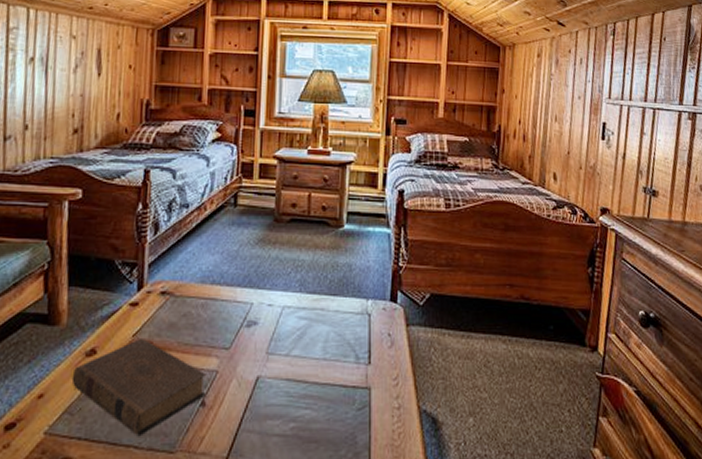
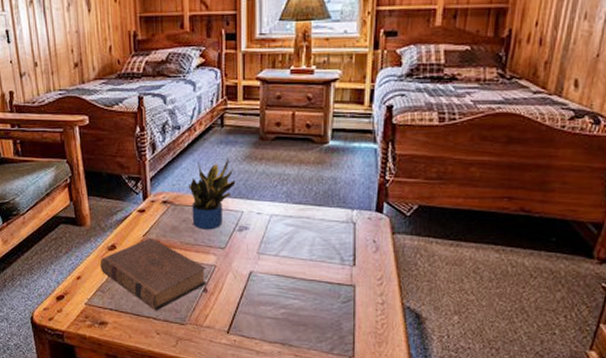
potted plant: none [193,242,247,326] -> present [189,158,236,230]

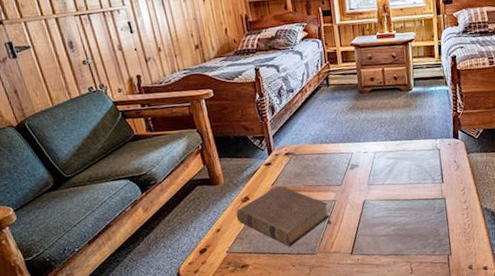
potted plant: present [189,158,236,230] -> none [305,111,344,173]

